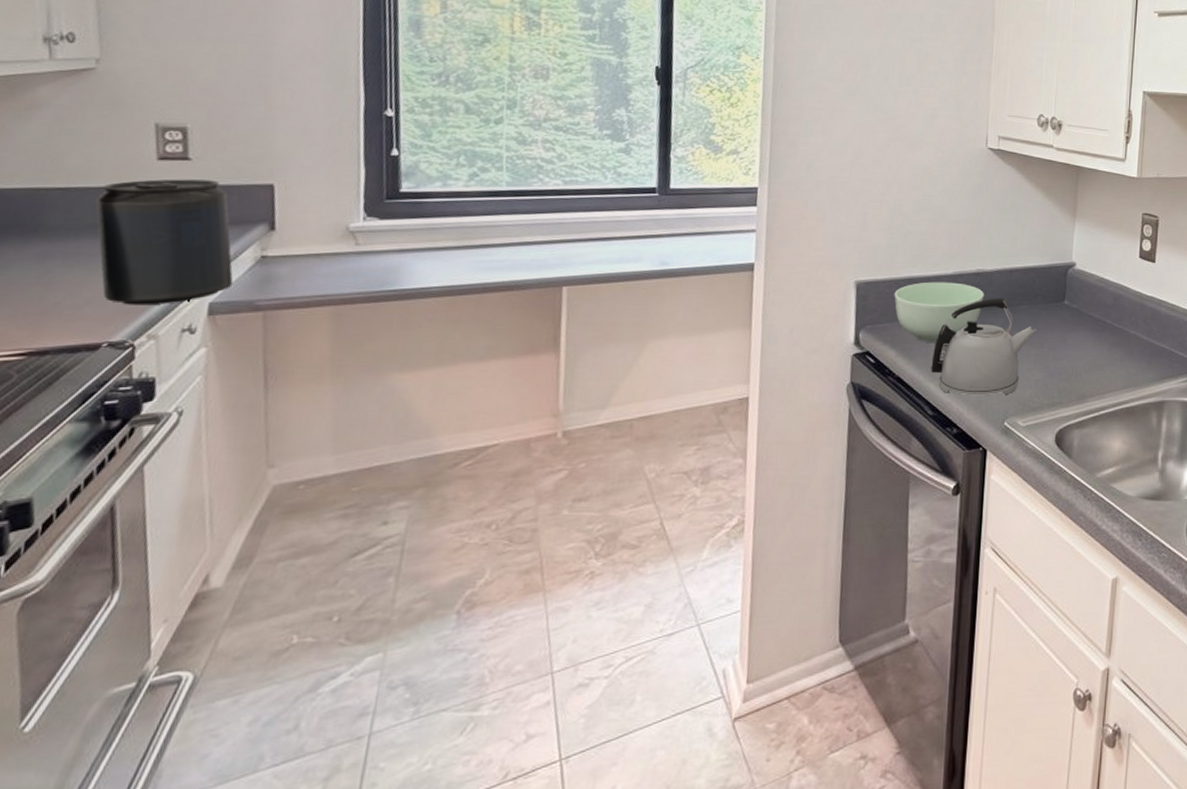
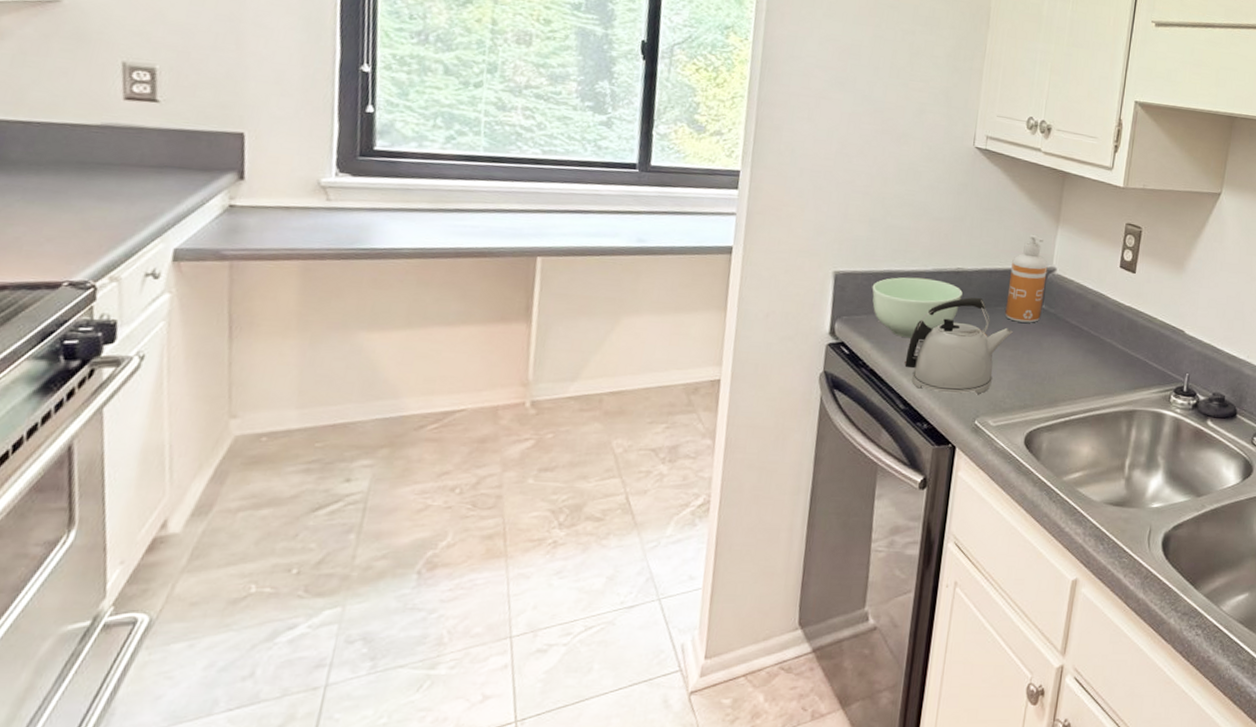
soda can: present [95,179,234,306] -> none [58,119,200,247]
soap dispenser: none [1027,230,1068,320] -> present [1005,234,1048,323]

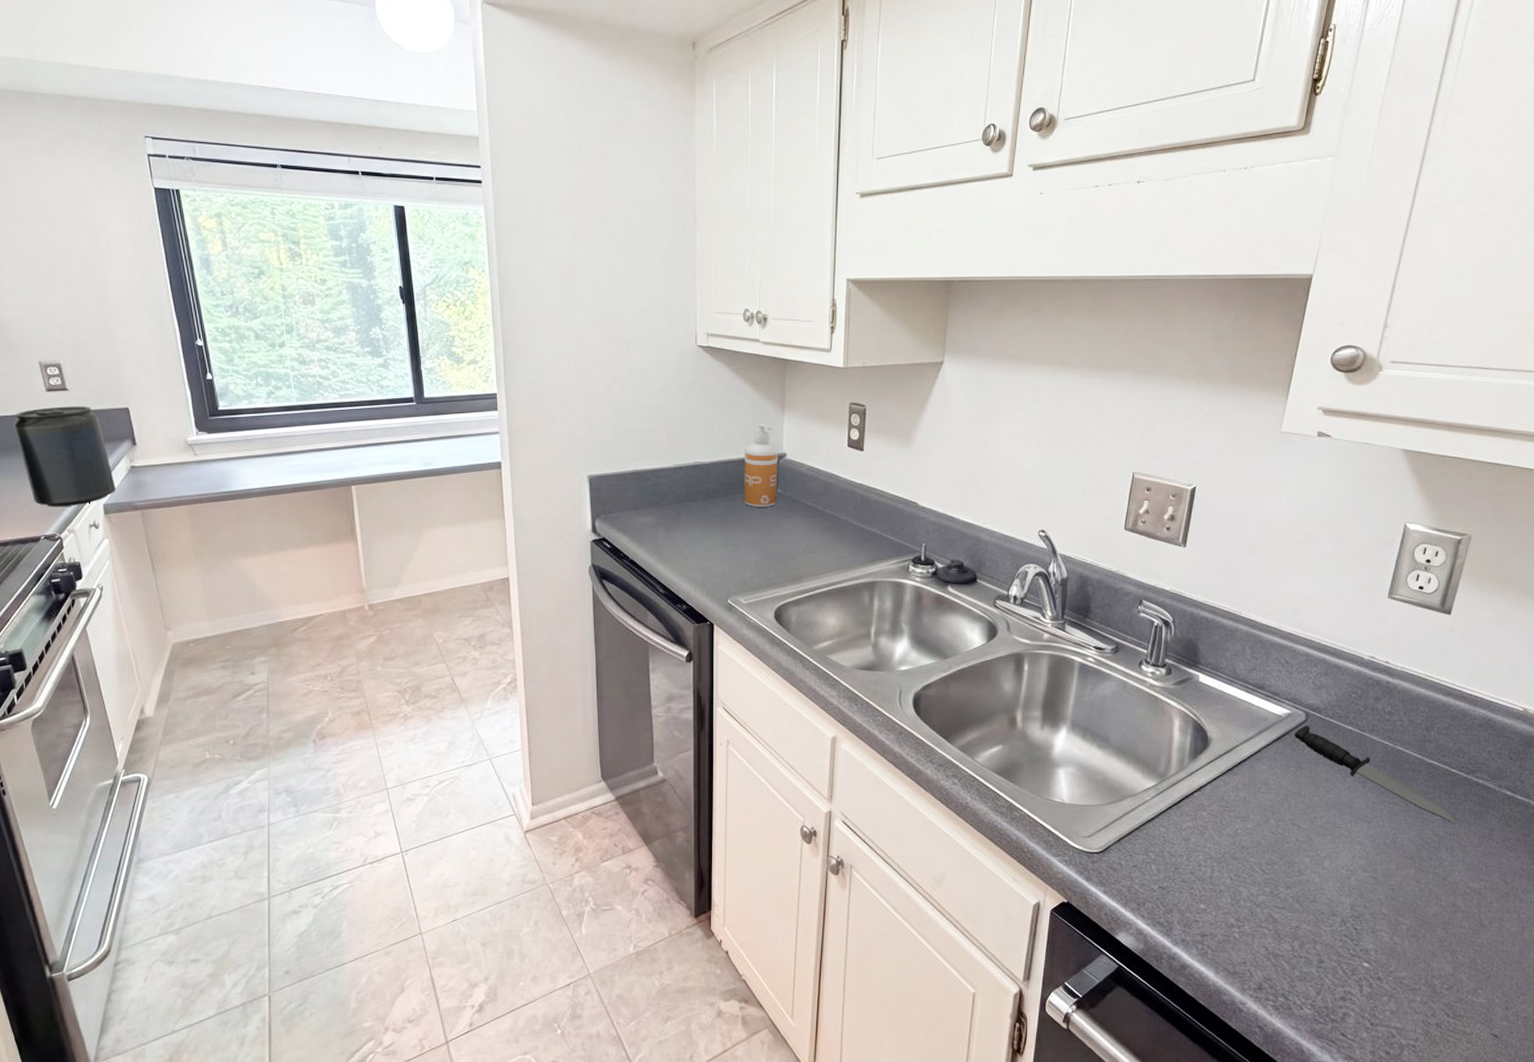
soda can: none [58,119,200,247] -> present [13,406,116,507]
bowl: present [872,277,963,339] -> none [622,474,703,530]
kettle: present [904,297,1013,394] -> none [660,487,753,577]

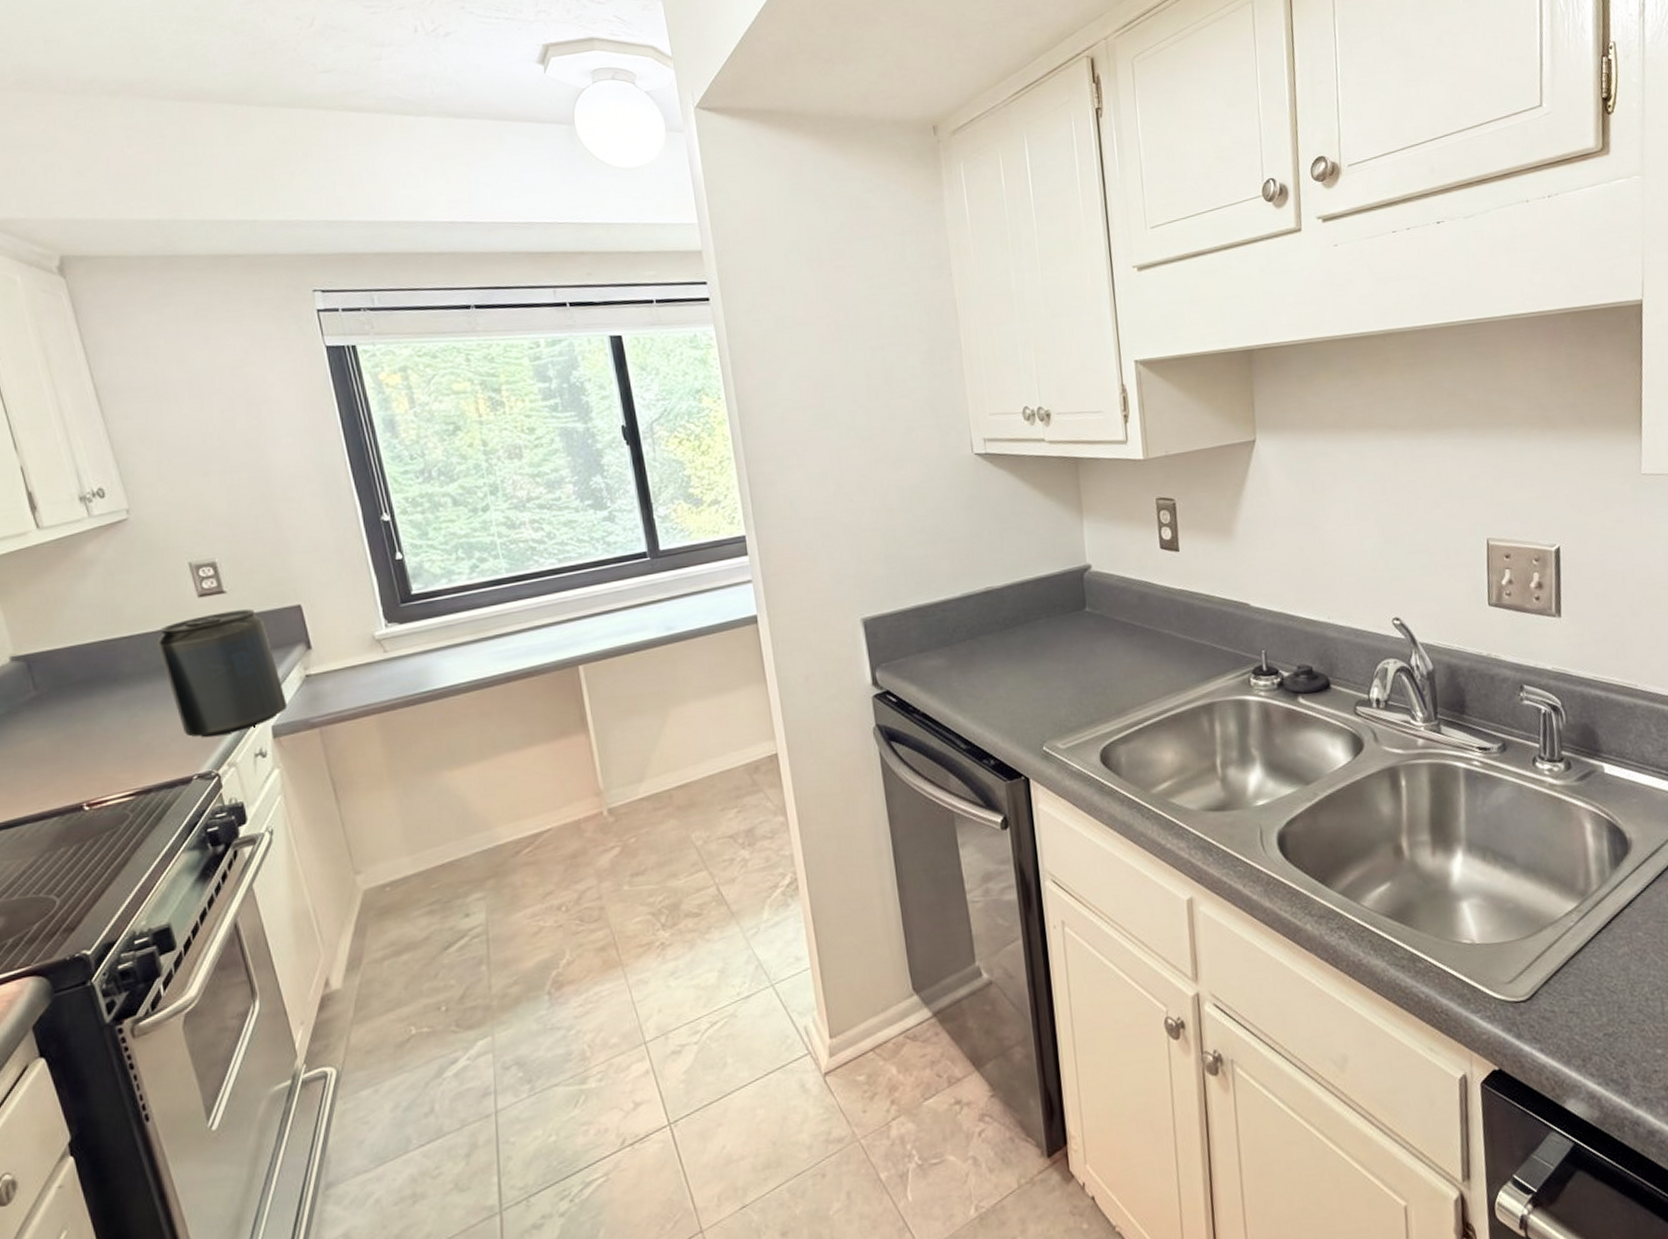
soap dispenser: present [743,423,778,507] -> none [1042,533,1087,632]

